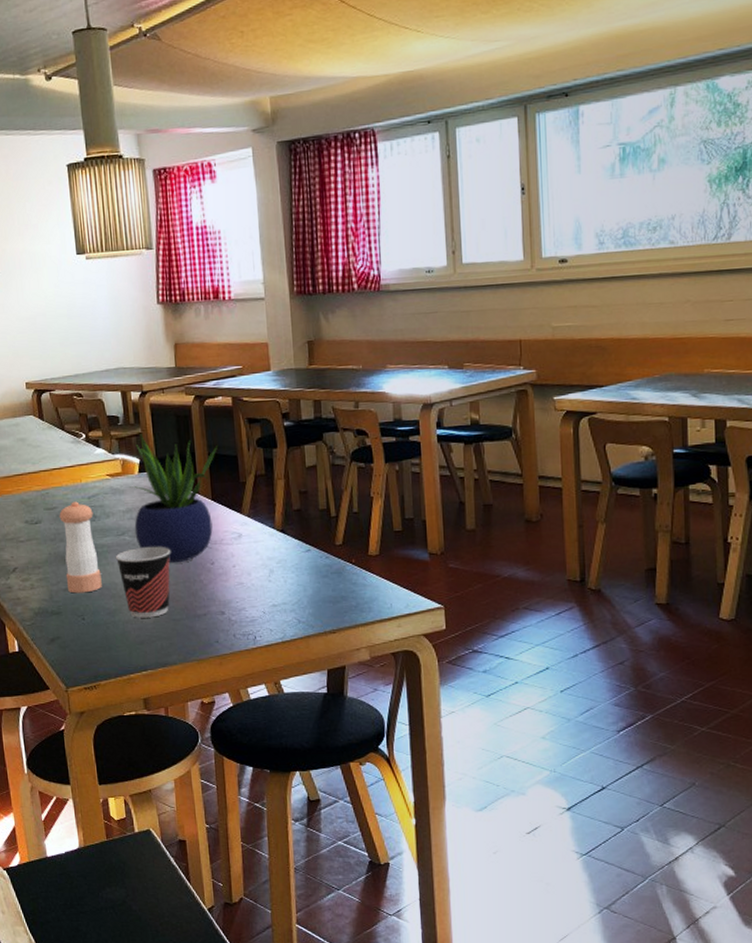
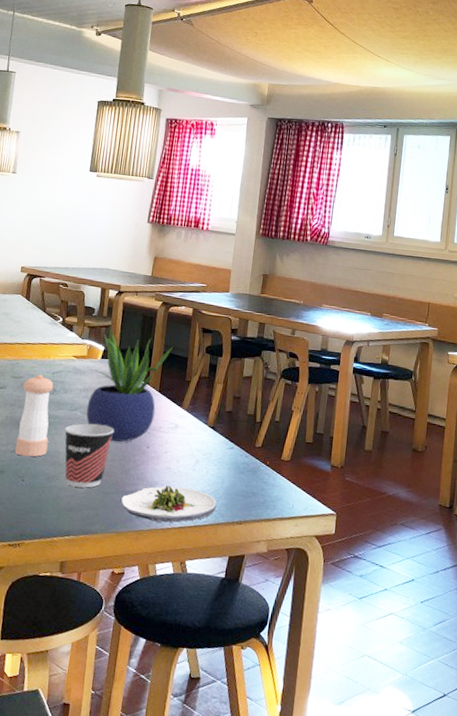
salad plate: none [195,602,303,644] -> present [121,486,217,523]

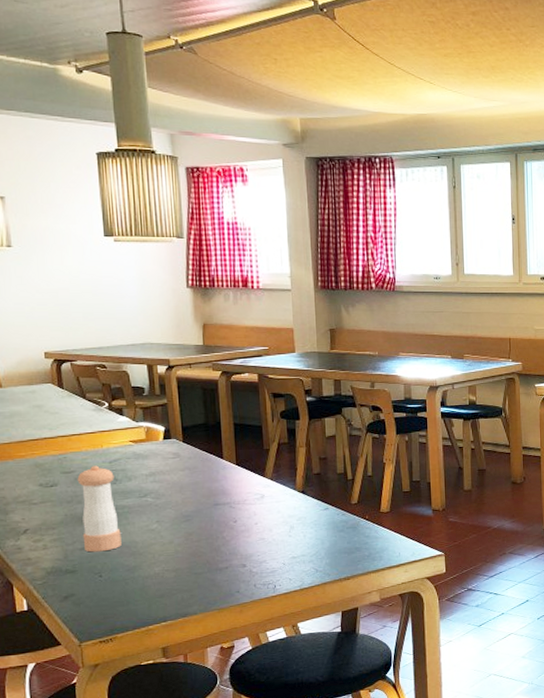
cup: present [64,423,115,488] -> none [136,507,194,573]
potted plant: present [86,326,174,442] -> none [153,404,244,522]
salad plate: present [121,486,217,523] -> none [216,554,320,593]

